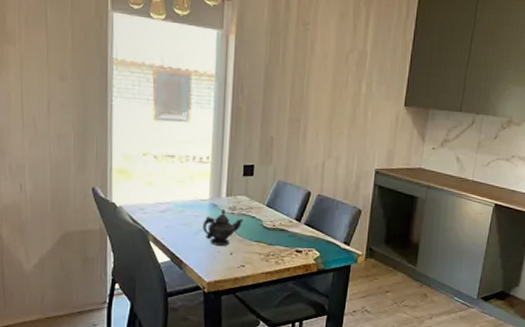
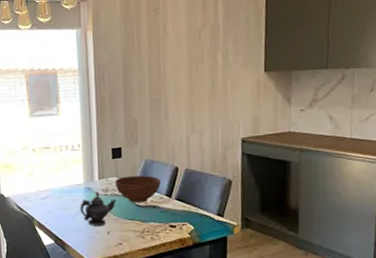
bowl: none [243,196,291,225] -> present [114,175,161,203]

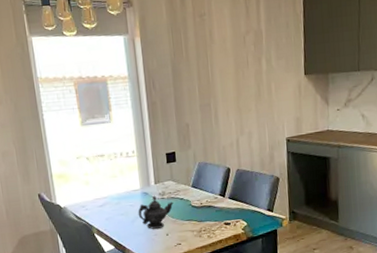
bowl: present [114,175,161,203] -> none [170,177,214,205]

